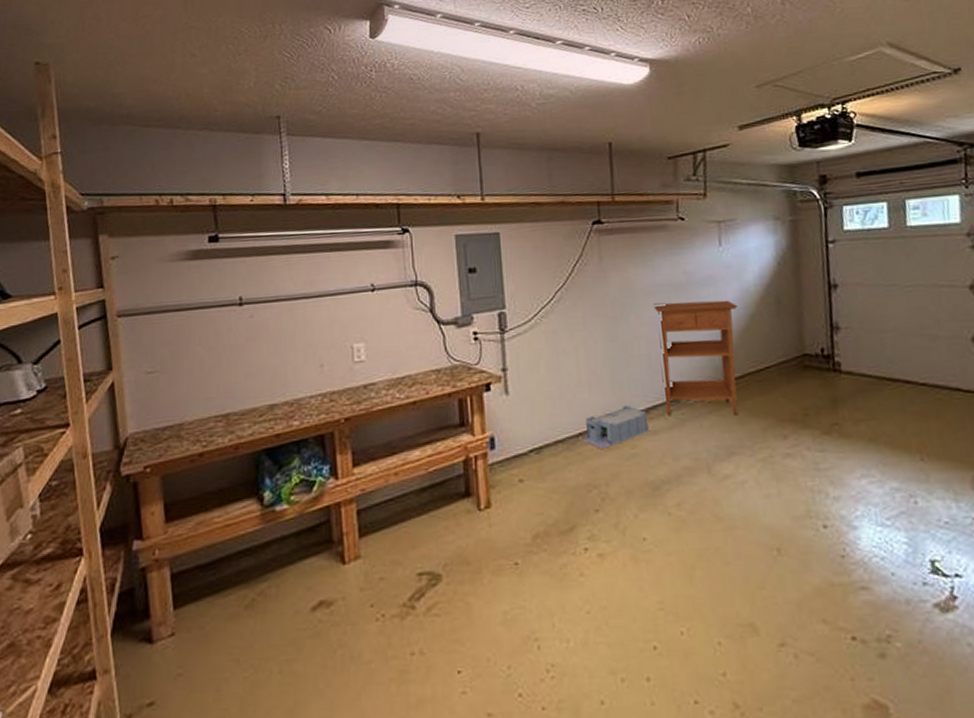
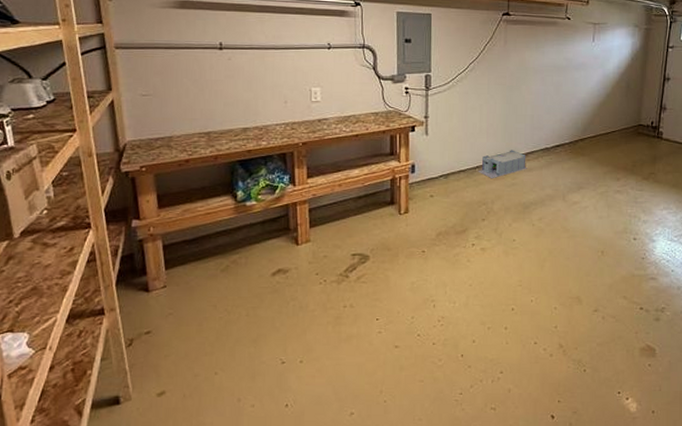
bookshelf: present [654,300,739,416] -> none [538,79,600,163]

